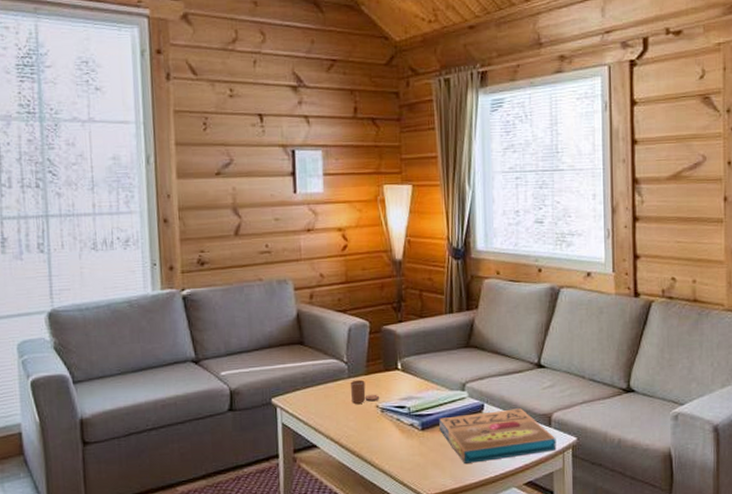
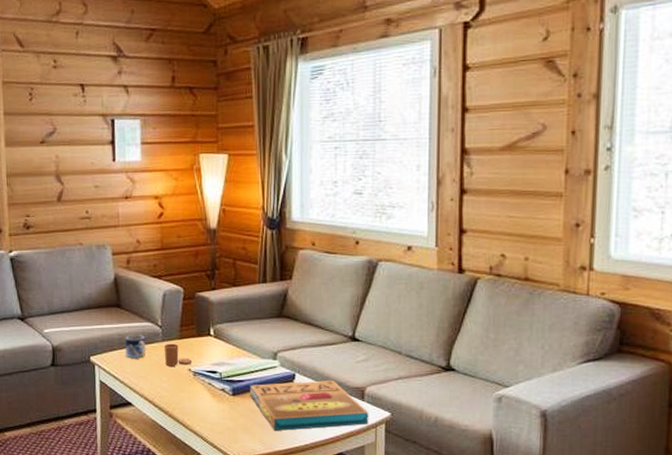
mug: none [309,372,332,399] -> present [125,335,146,359]

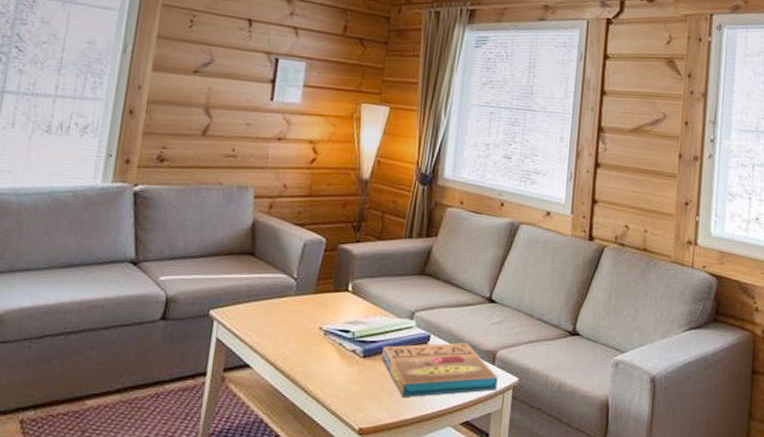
mug: present [125,335,146,359] -> none [251,287,277,314]
candle: present [164,343,193,366] -> none [295,298,325,324]

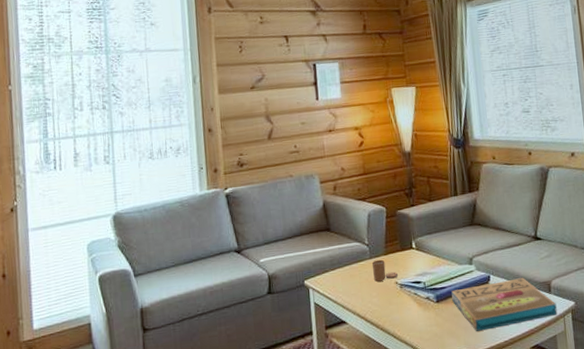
candle: none [295,298,325,324] -> present [371,259,399,282]

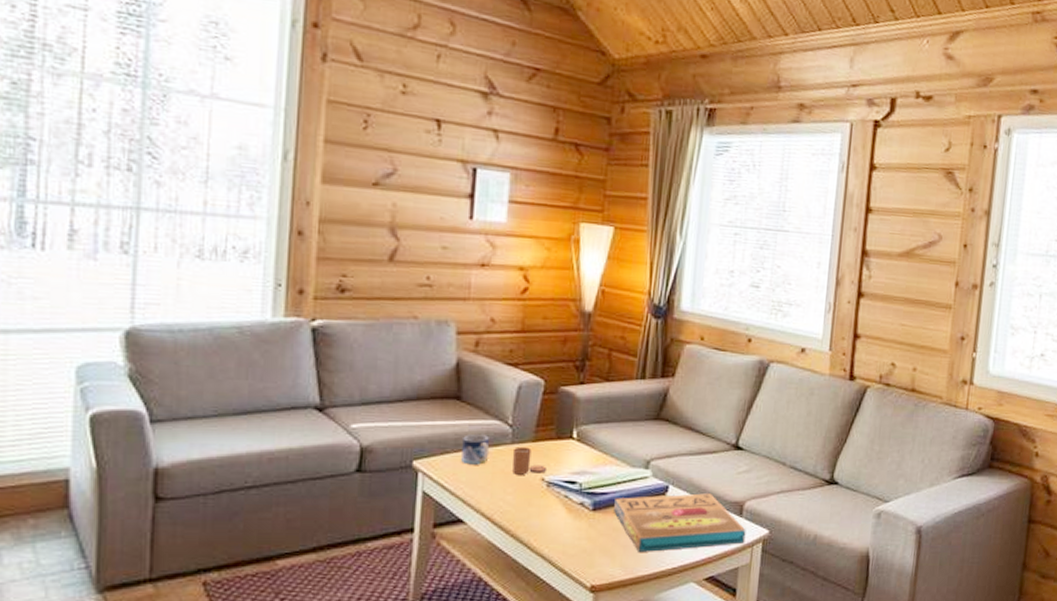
mug: none [336,254,356,279] -> present [461,435,490,465]

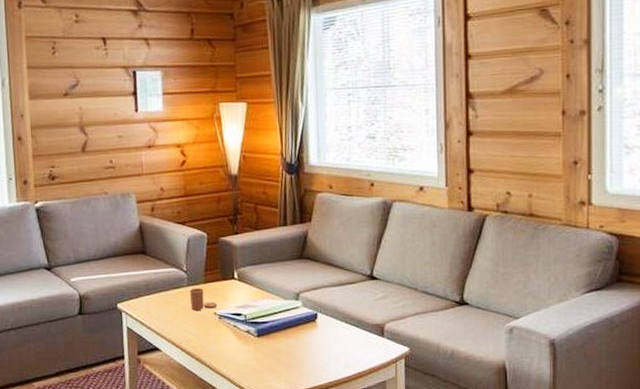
mug: present [461,435,490,465] -> none [151,280,172,305]
pizza box: present [614,493,746,552] -> none [274,318,389,370]

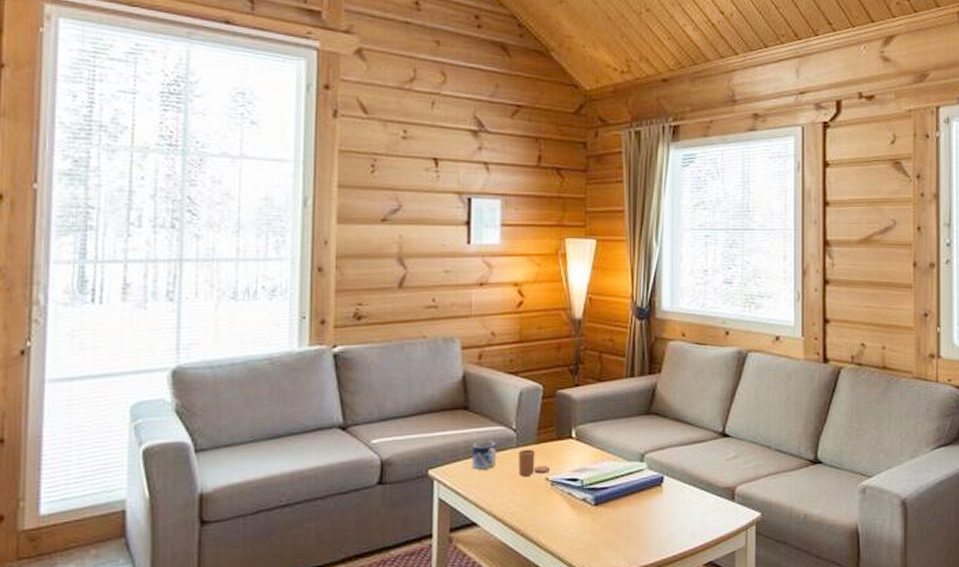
mug: none [151,280,172,305] -> present [472,441,497,470]

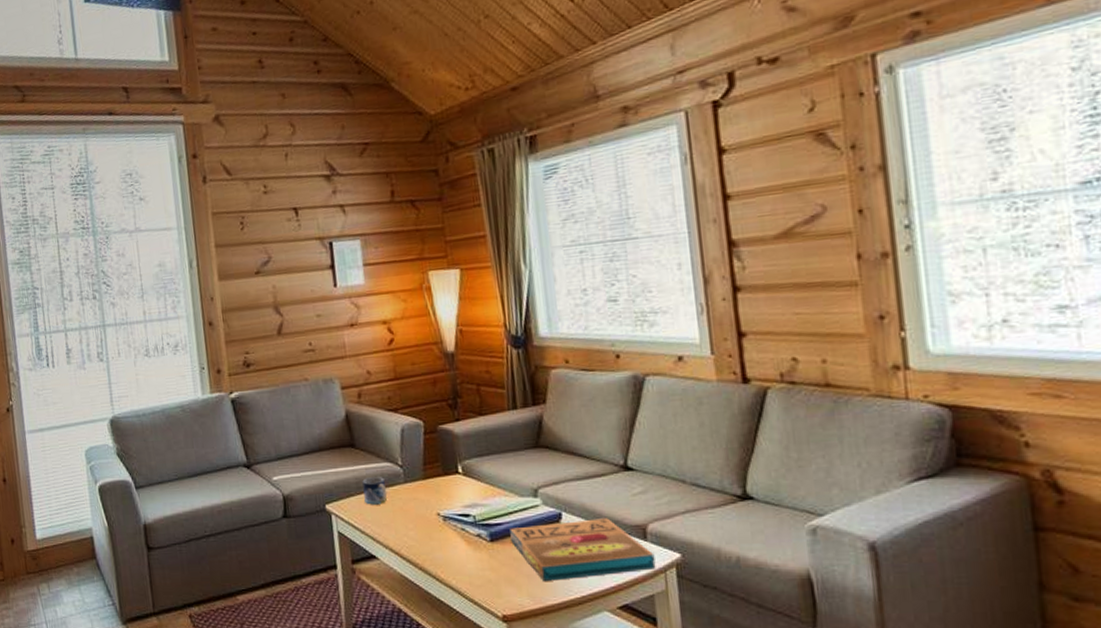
candle: present [518,449,551,476] -> none [407,484,441,511]
pizza box: none [614,481,739,543] -> present [510,518,656,581]

